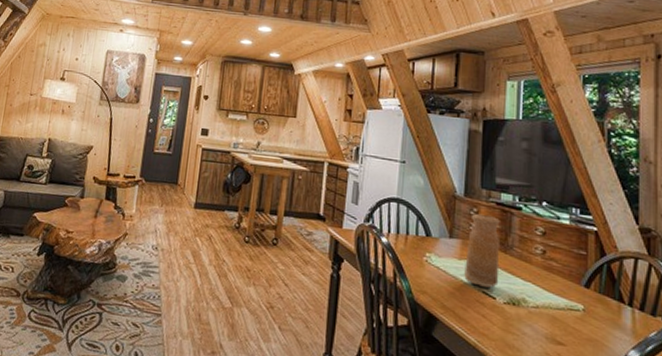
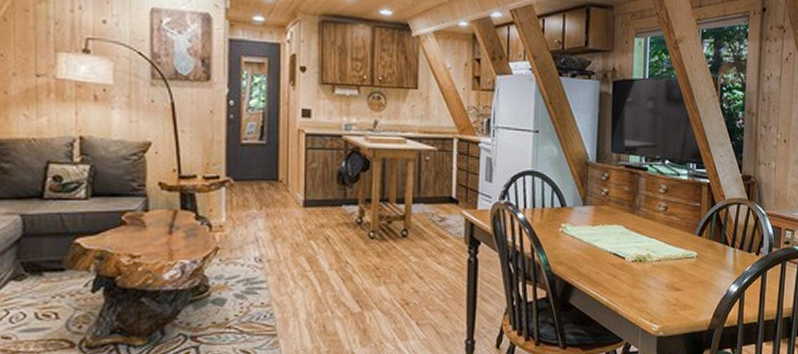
vase: present [464,213,500,288] -> none [597,178,629,249]

